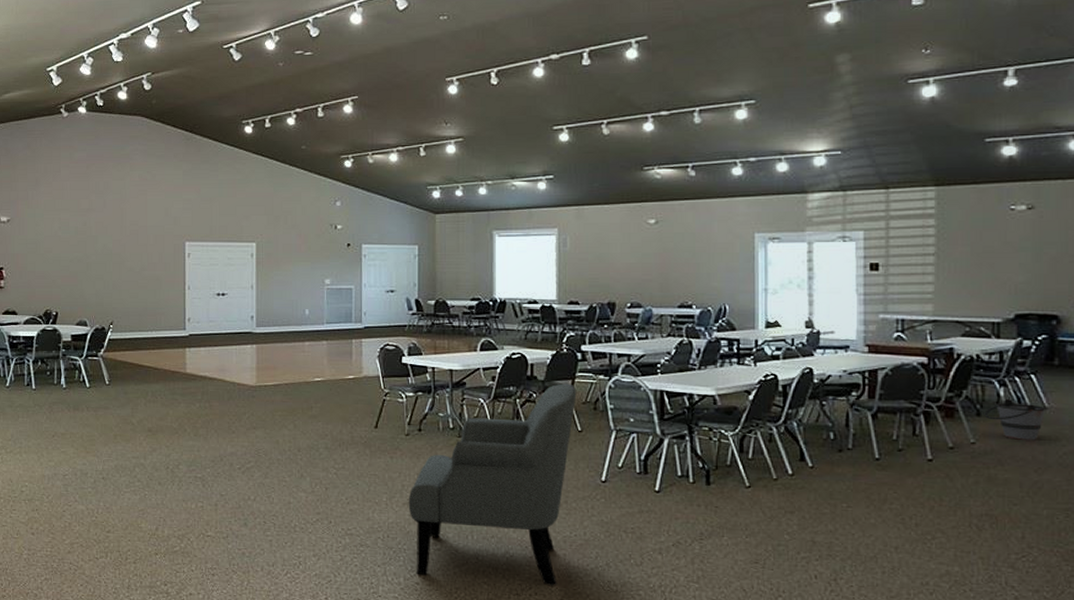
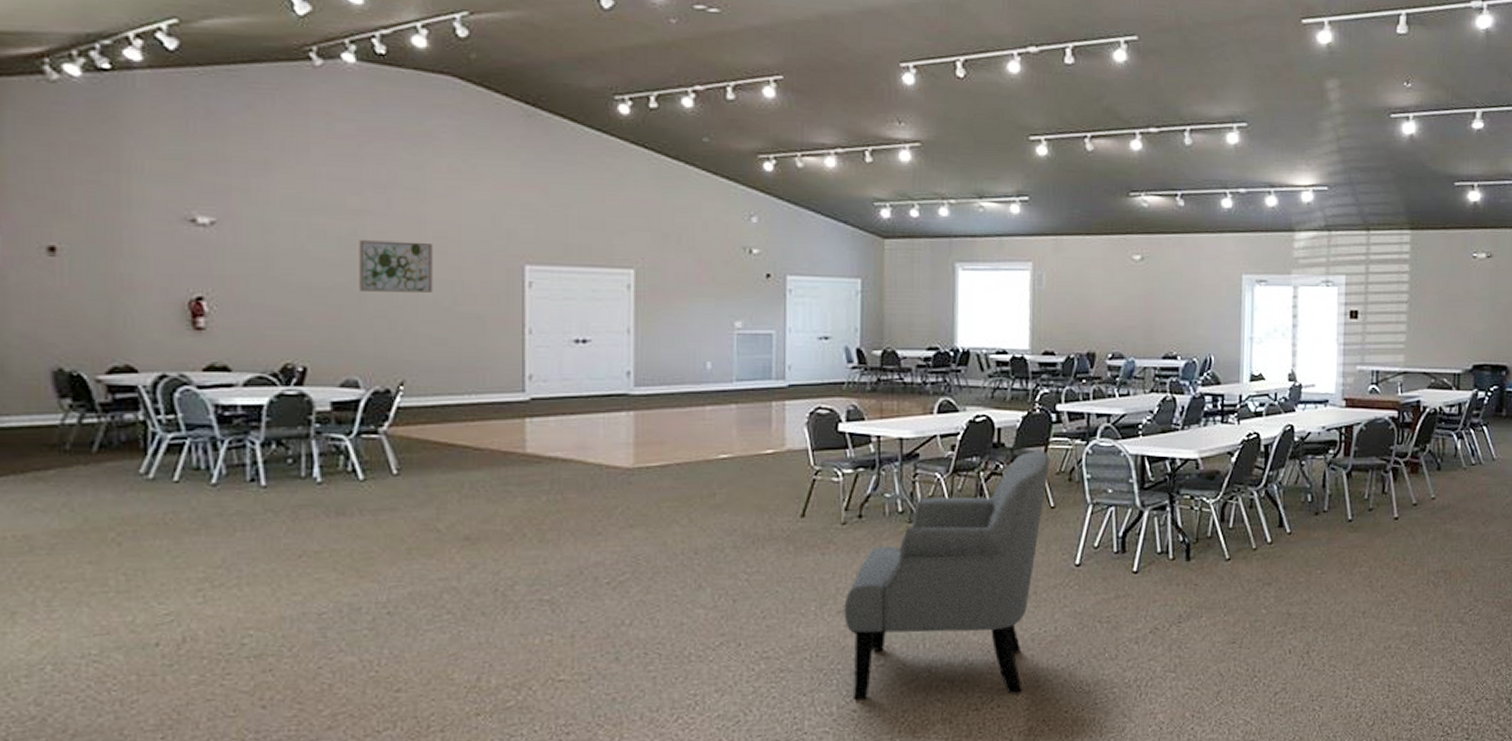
wall art: none [87,228,130,262] -> present [359,240,433,293]
bucket: present [984,398,1047,440] -> none [1444,451,1495,493]

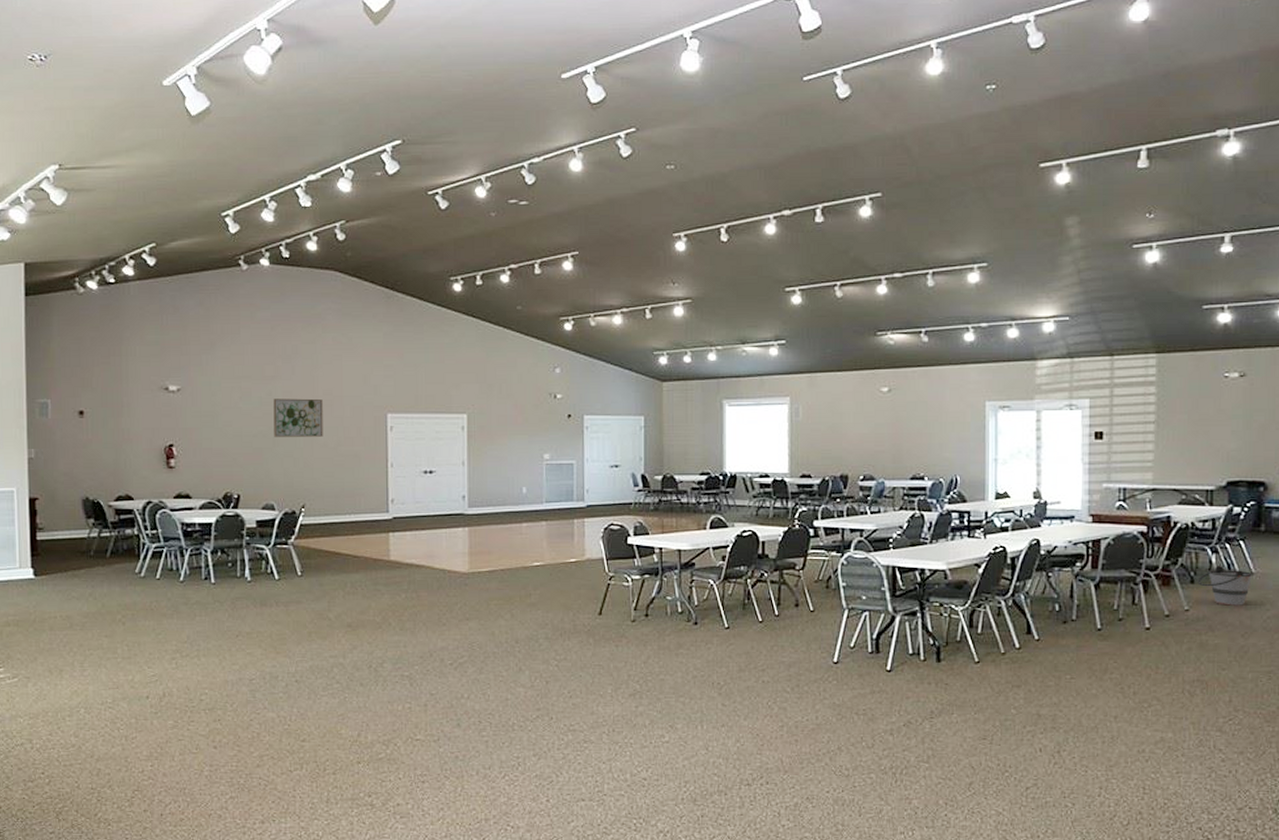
chair: present [844,451,1050,701] -> none [635,561,809,774]
bucket: none [1444,451,1495,493] -> present [1197,565,1254,606]

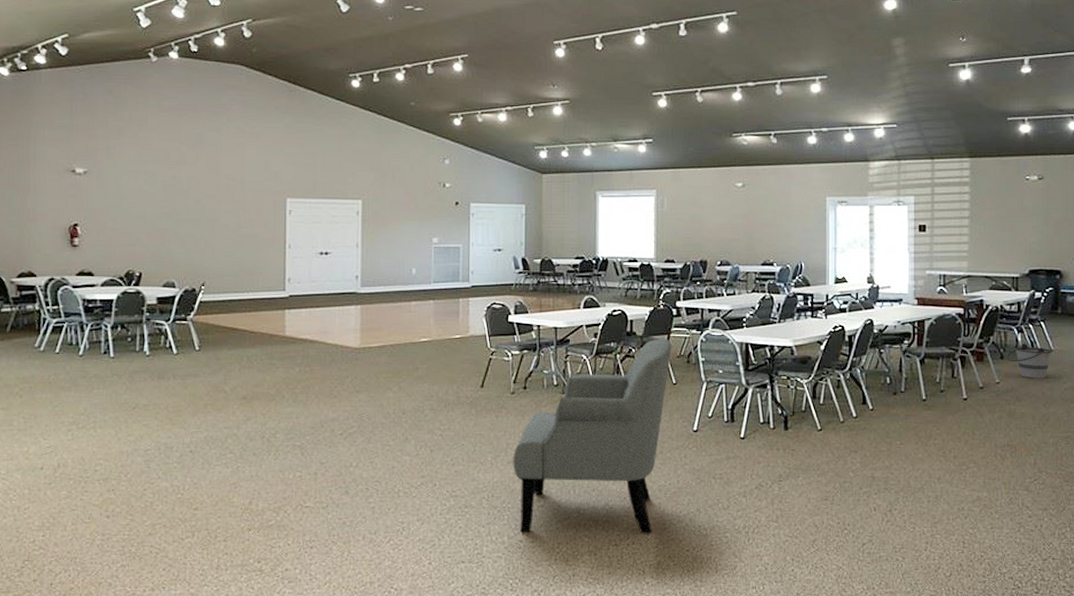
wall art: present [273,398,323,437] -> none [177,182,225,219]
chair: none [635,561,809,774] -> present [513,338,672,534]

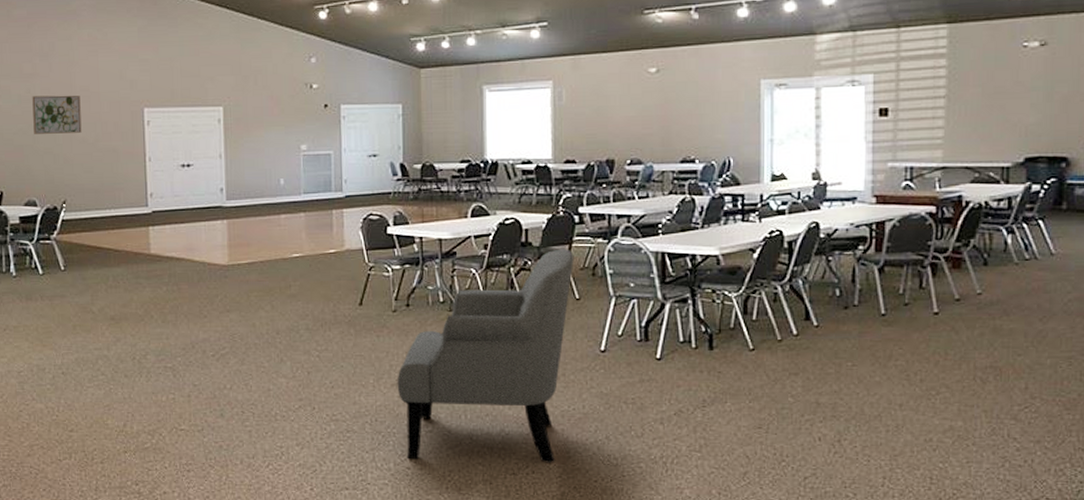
wall art: none [177,182,225,219] -> present [32,95,82,134]
bucket: present [1006,343,1053,379] -> none [991,246,1054,288]

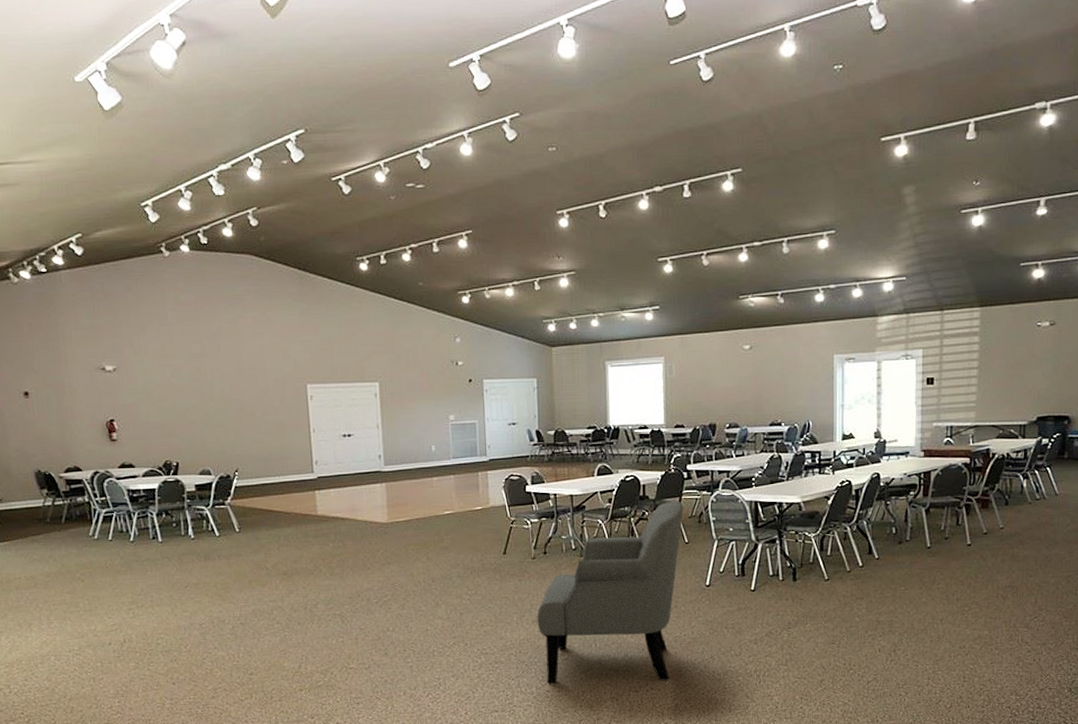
wall art: present [32,95,82,134] -> none [202,373,250,409]

